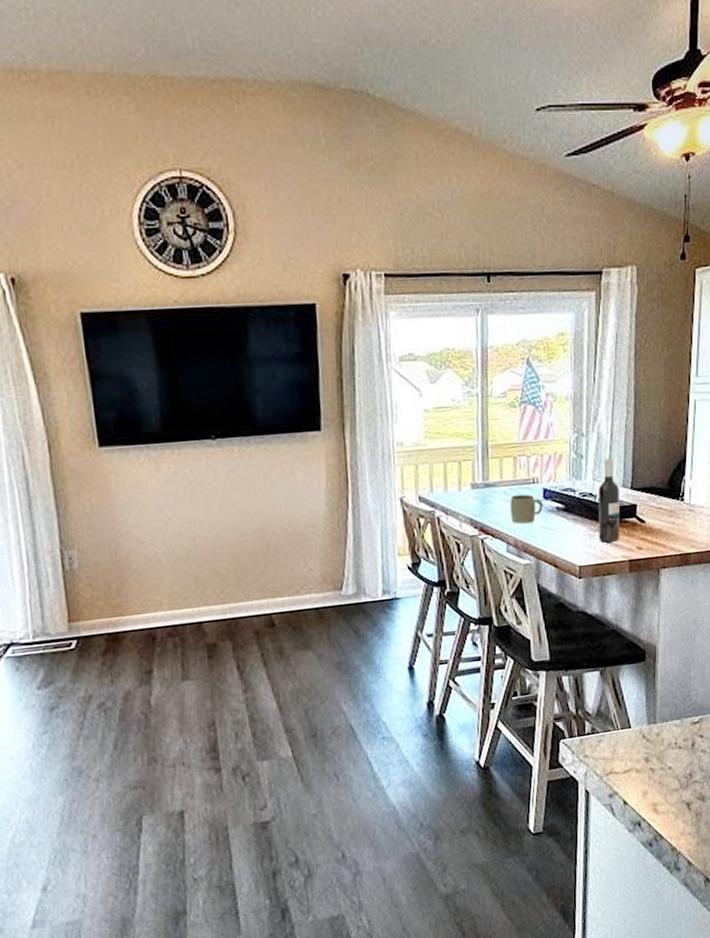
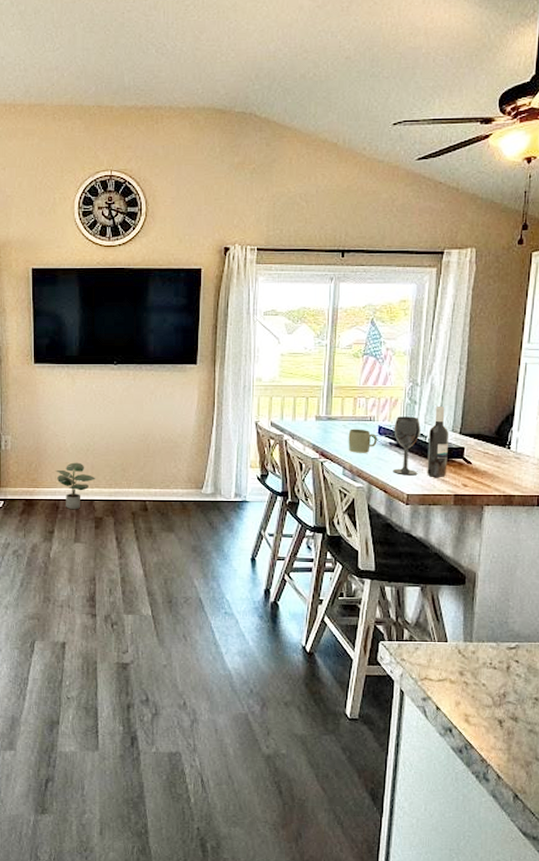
potted plant: none [145,575,203,639] -> present [55,462,96,510]
wine glass: none [560,473,589,545] -> present [393,416,421,476]

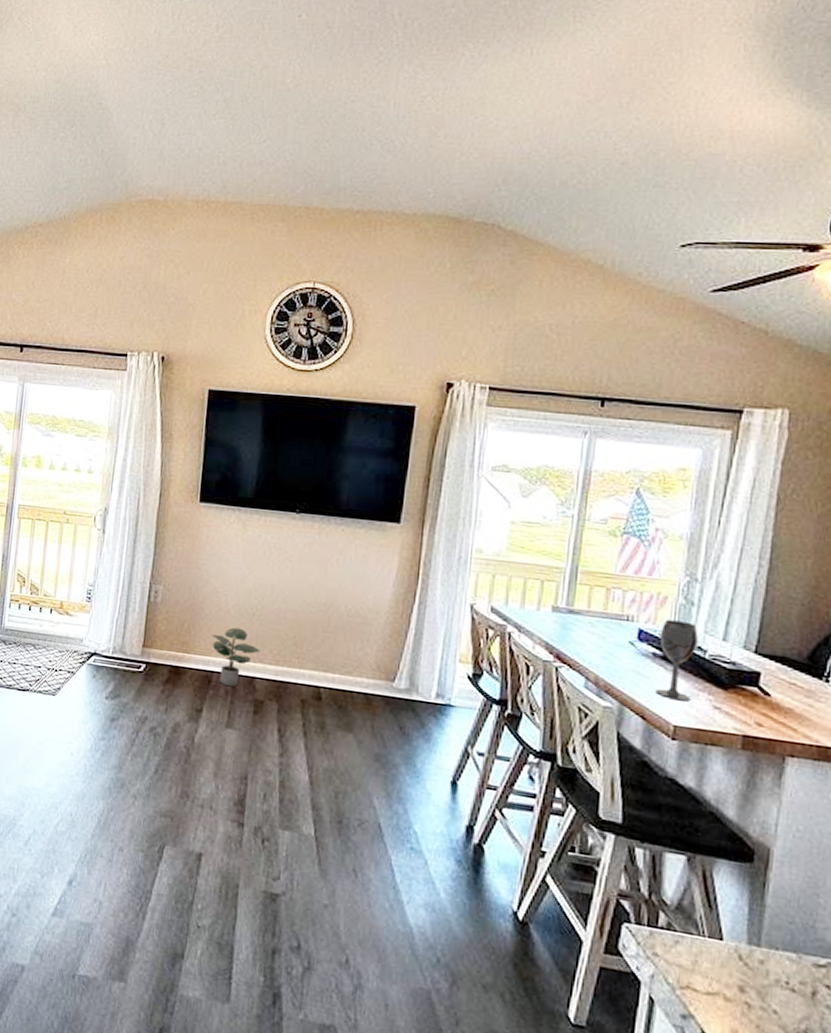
mug: present [348,429,377,453] -> none [594,628,636,664]
wine bottle: present [427,405,448,478] -> none [704,611,738,710]

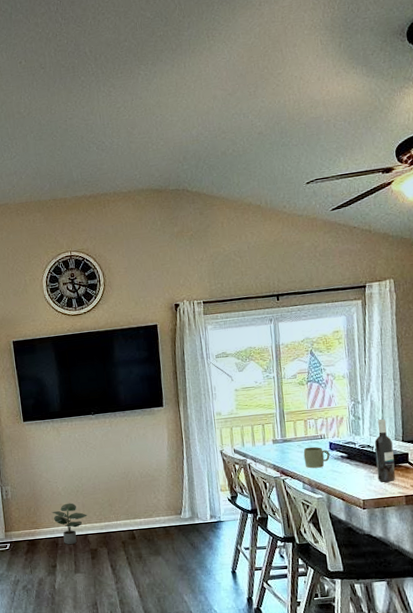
mug: none [594,628,636,664] -> present [303,446,330,469]
wine glass: present [655,619,699,702] -> none [343,431,370,484]
wine bottle: none [704,611,738,710] -> present [375,418,396,483]

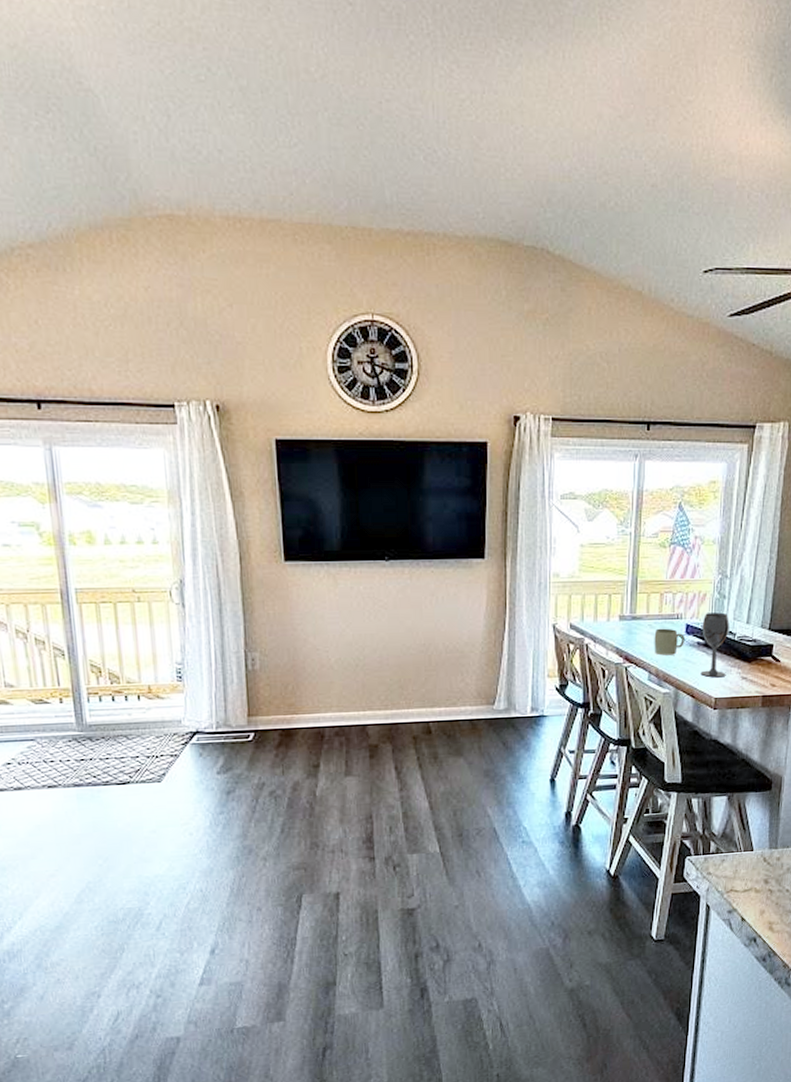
potted plant: present [51,503,87,545] -> none [317,681,368,738]
wine glass: none [343,431,370,484] -> present [700,612,730,678]
wine bottle: present [375,418,396,483] -> none [735,599,758,679]

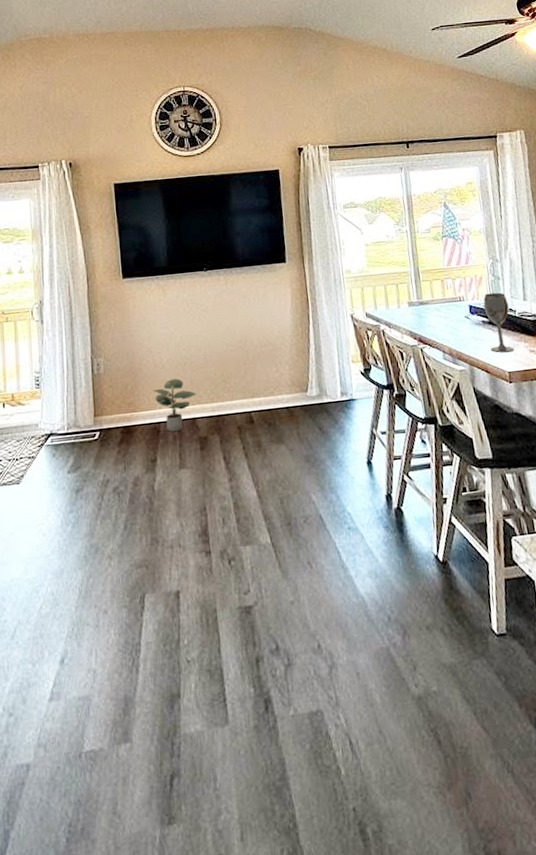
potted plant: none [317,681,368,738] -> present [152,378,196,433]
mug: present [654,628,685,656] -> none [442,310,471,336]

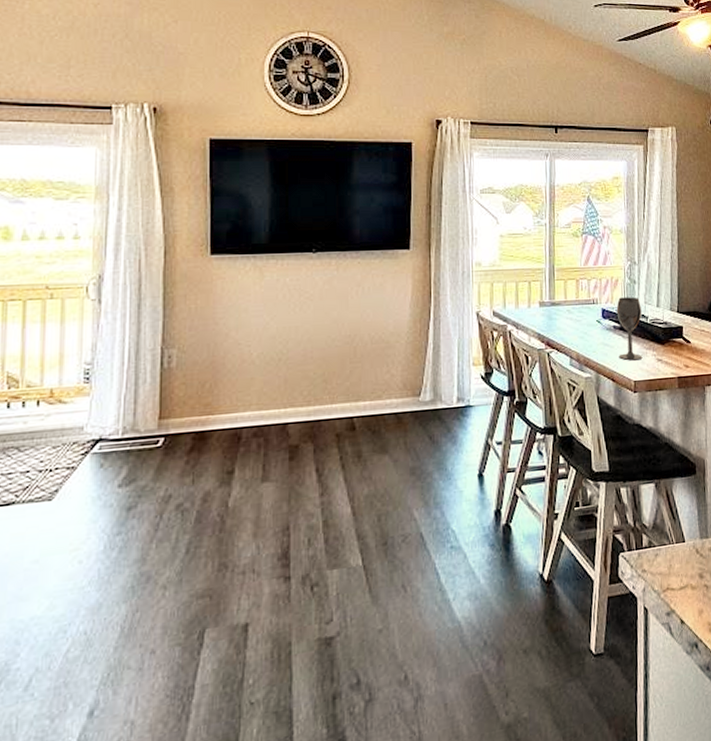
potted plant: present [152,378,196,433] -> none [236,376,290,440]

